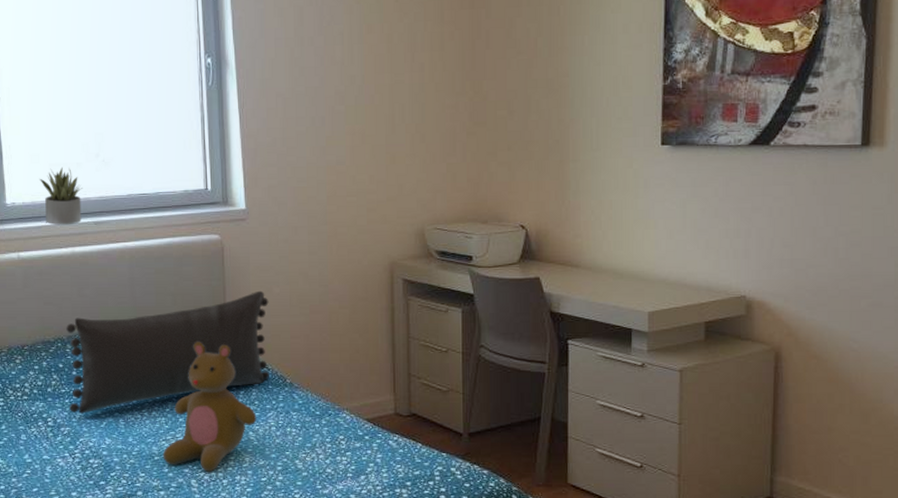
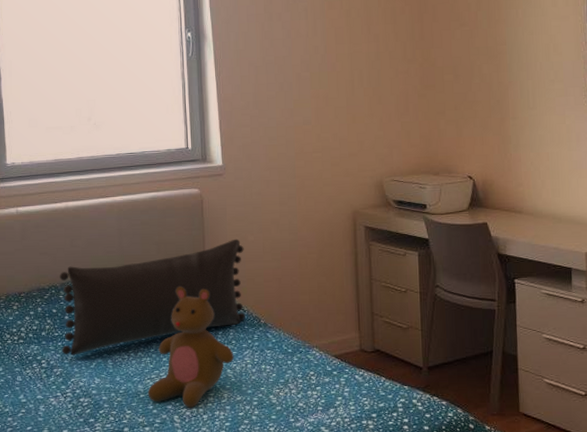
succulent plant: present [40,167,83,226] -> none [38,130,76,183]

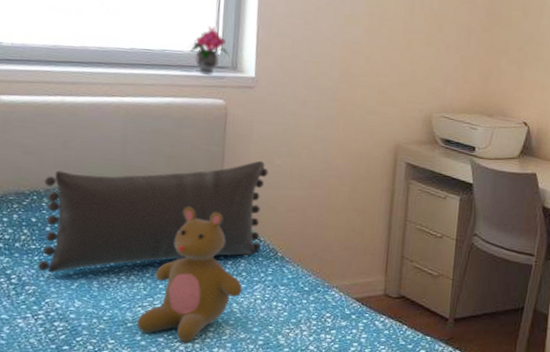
potted flower: none [164,126,199,169] -> present [189,26,230,75]

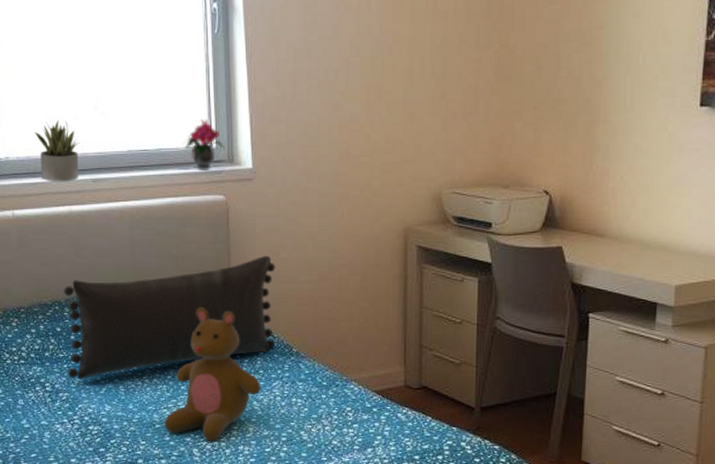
succulent plant: none [34,11,82,73] -> present [35,119,80,182]

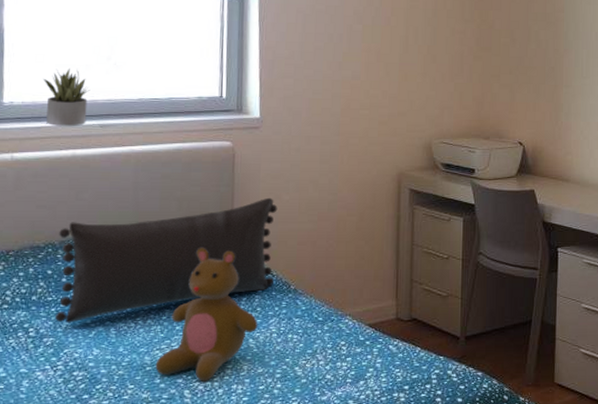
potted flower: present [184,119,225,170] -> none [195,72,234,119]

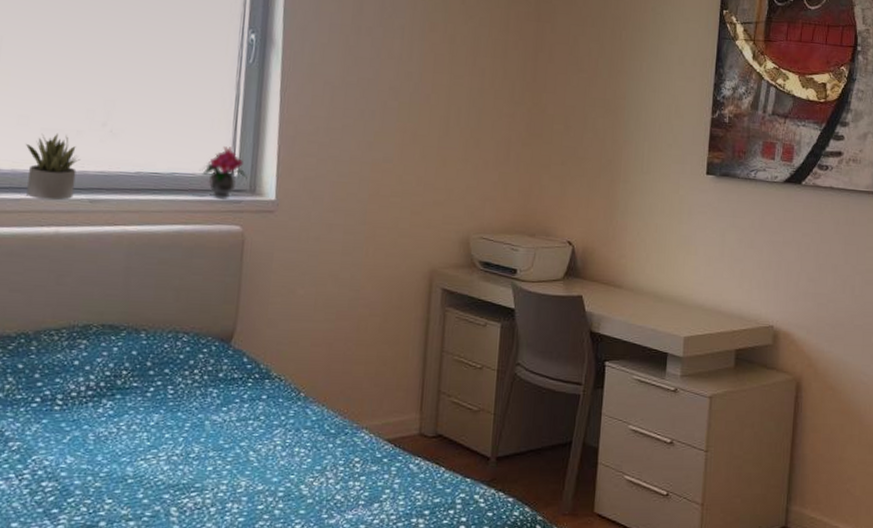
pillow: present [55,197,278,323] -> none [24,291,290,426]
teddy bear: present [155,248,258,381] -> none [138,345,261,498]
potted flower: none [195,72,234,119] -> present [202,146,247,199]

